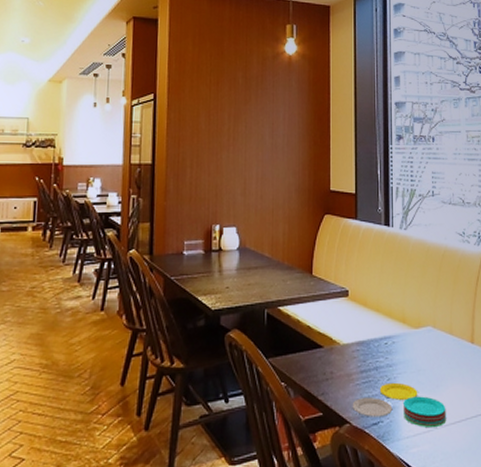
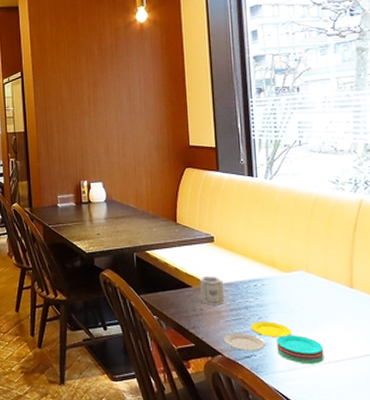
cup: none [331,334,356,368] -> present [199,275,225,305]

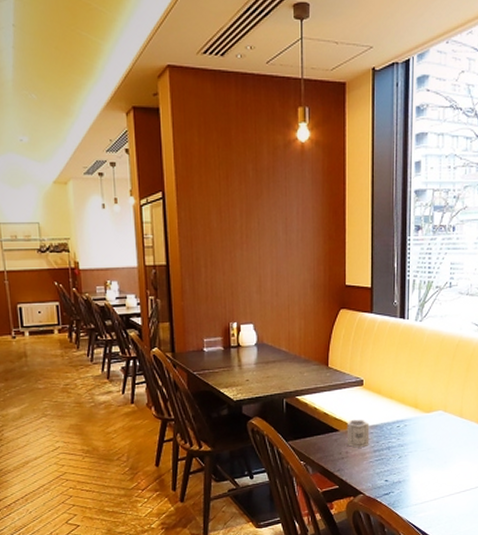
plate: present [223,321,325,364] -> none [365,459,453,496]

